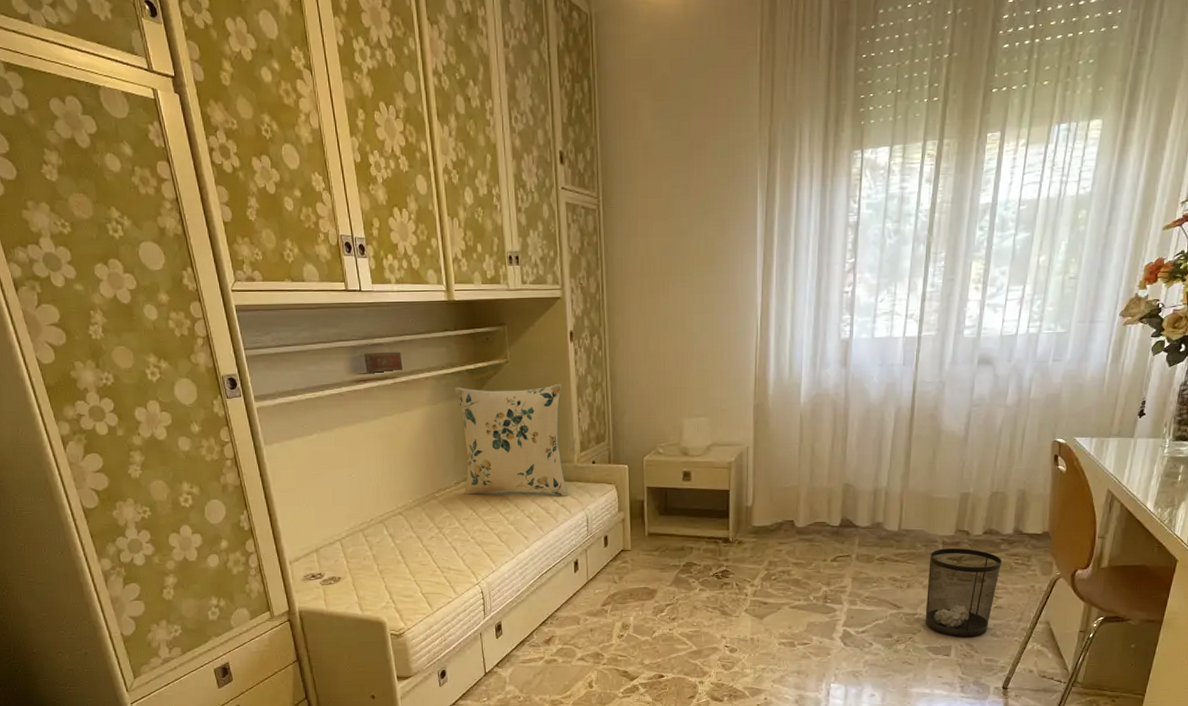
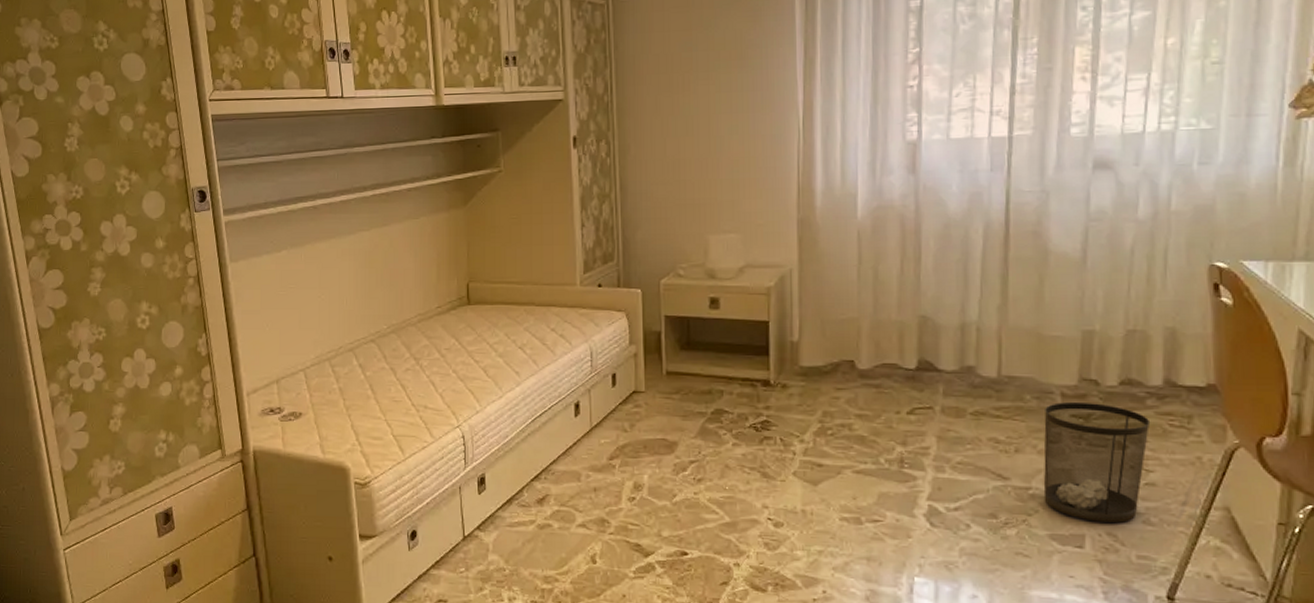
decorative box: present [364,351,403,373] -> none [342,161,384,184]
pillow: present [455,383,568,496] -> none [440,194,569,325]

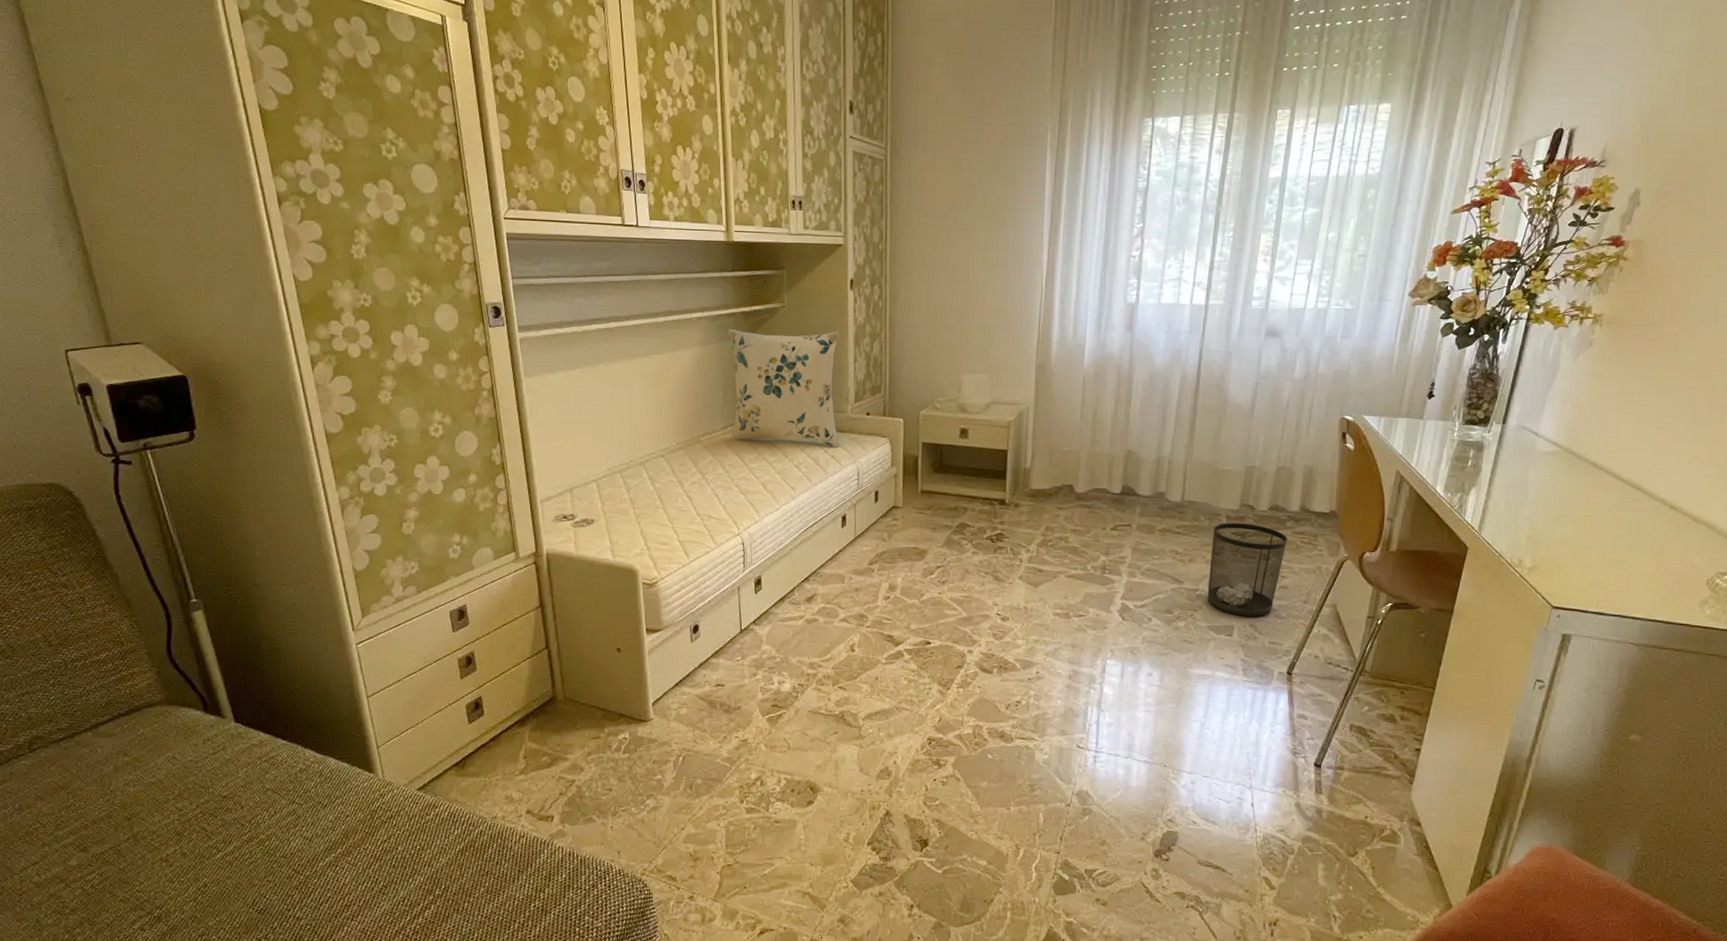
pillow: none [440,194,569,325] -> present [728,328,840,448]

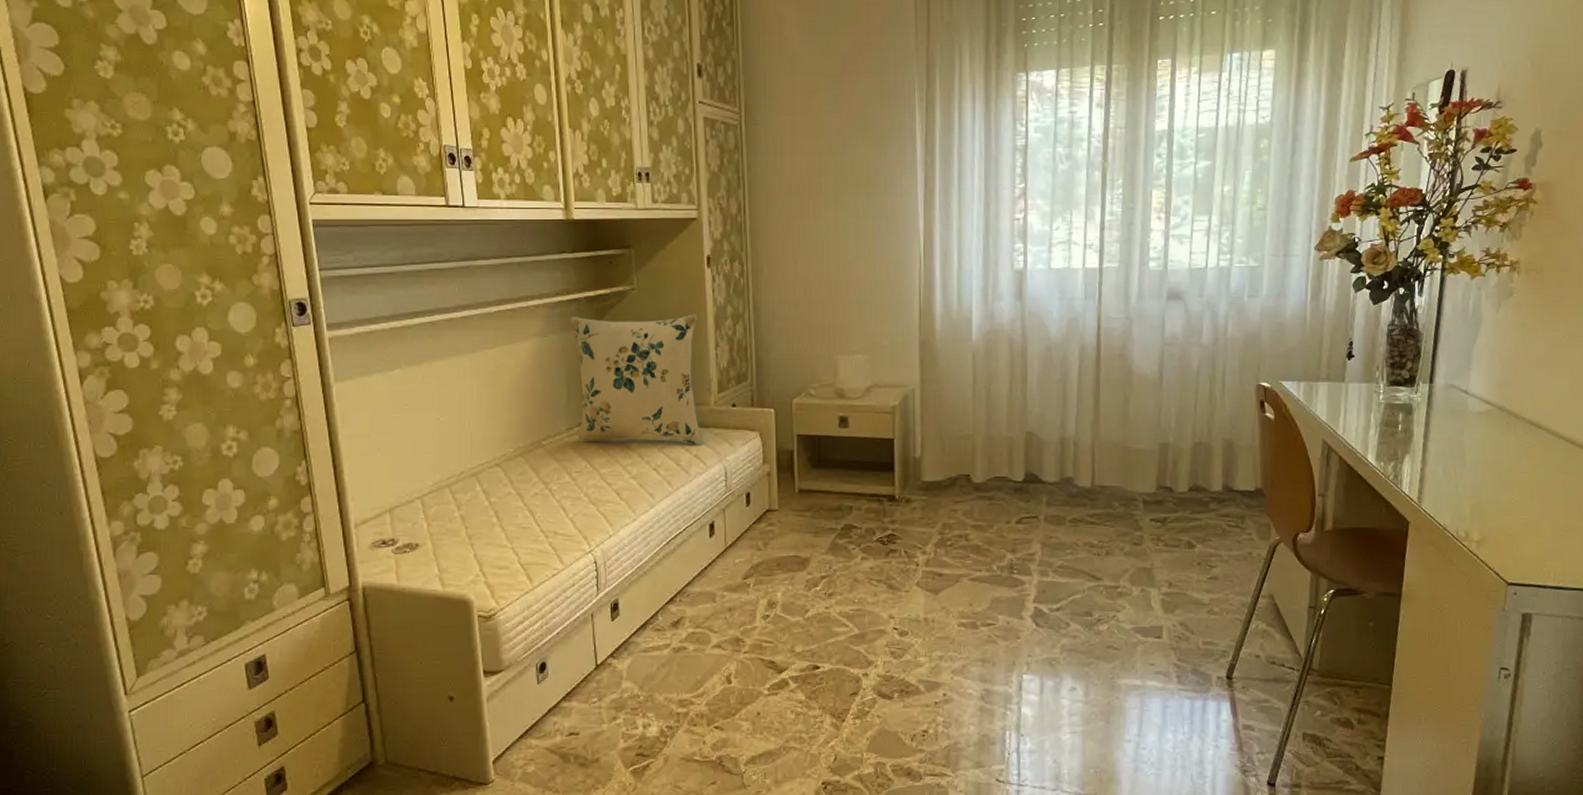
waste bin: present [1207,522,1288,617] -> none [1129,507,1213,614]

